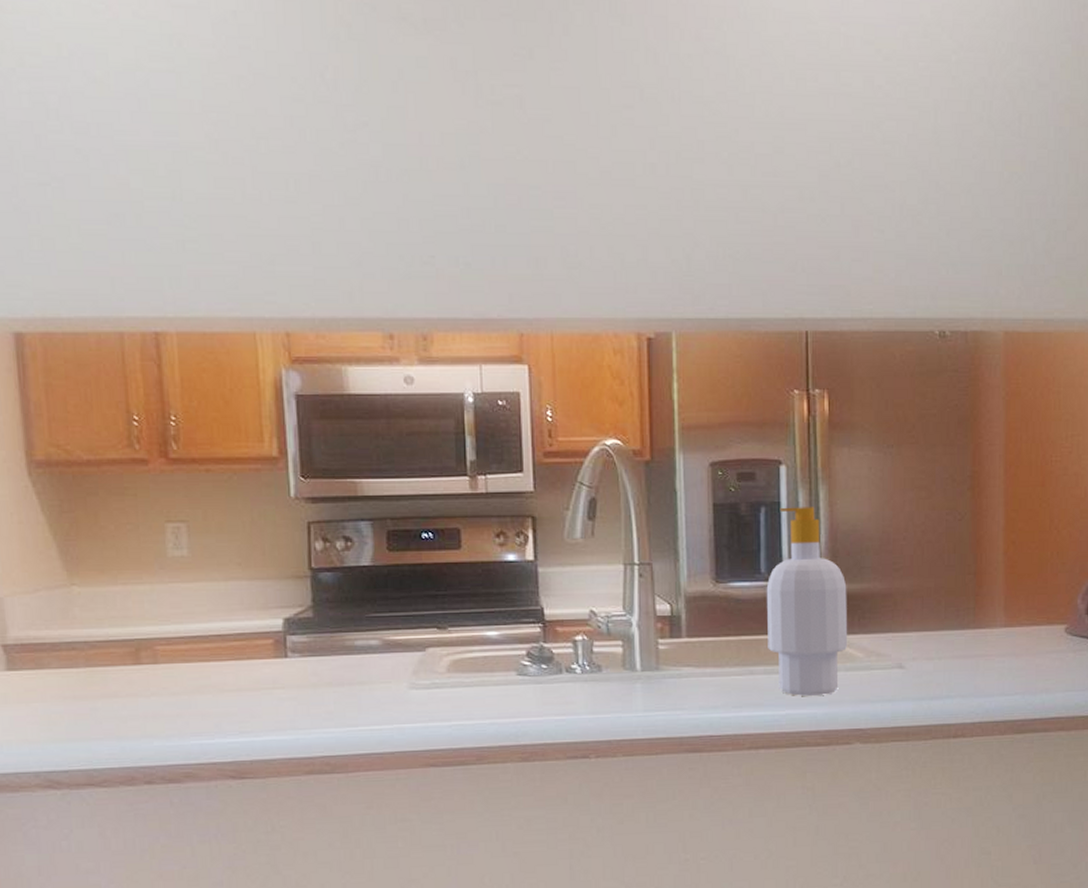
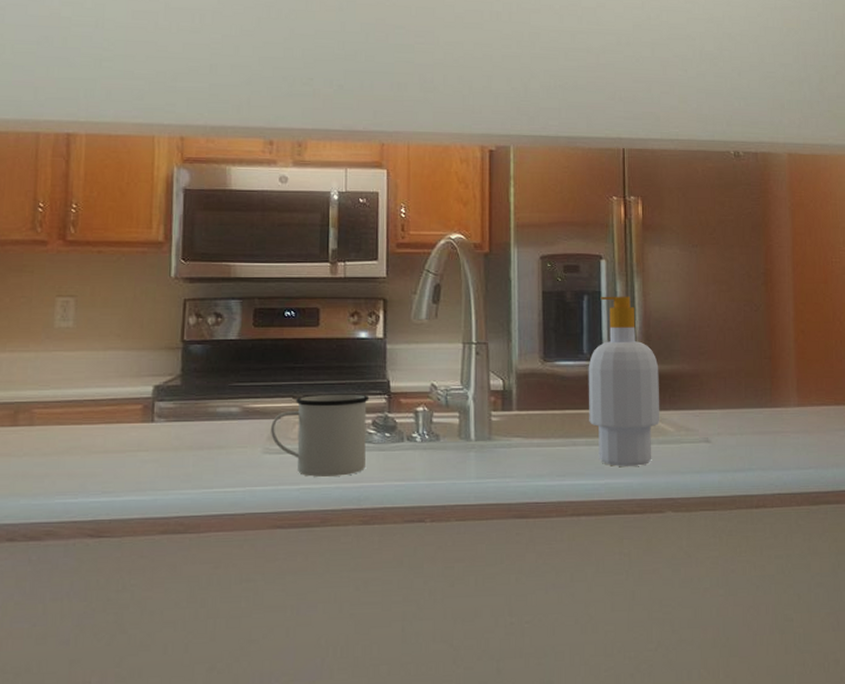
mug: none [416,622,522,713] -> present [271,394,370,477]

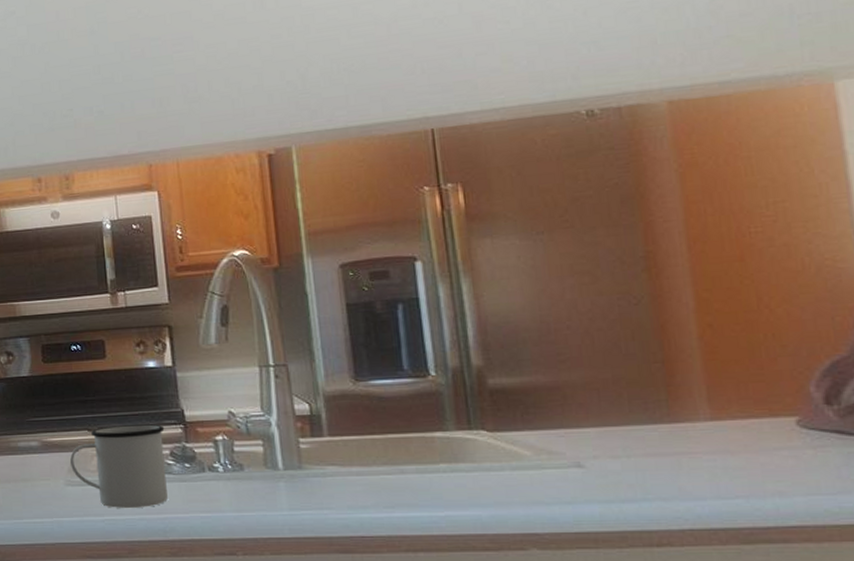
soap bottle: present [588,296,660,466] -> none [411,300,512,497]

